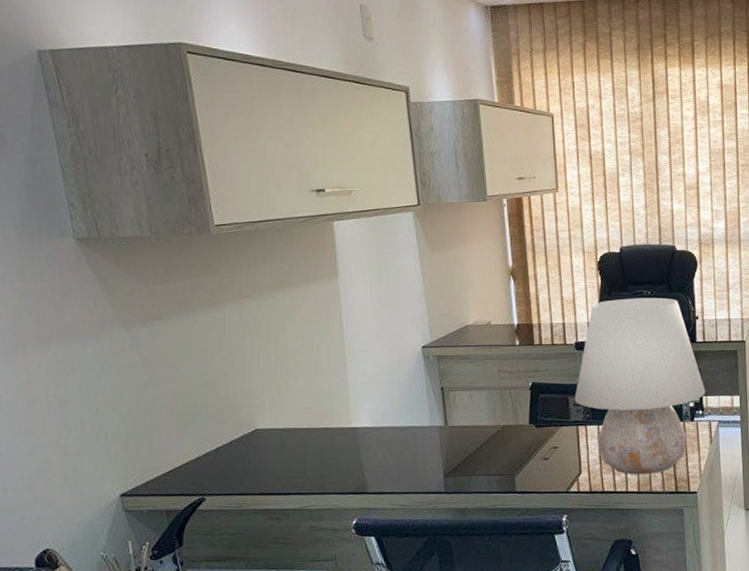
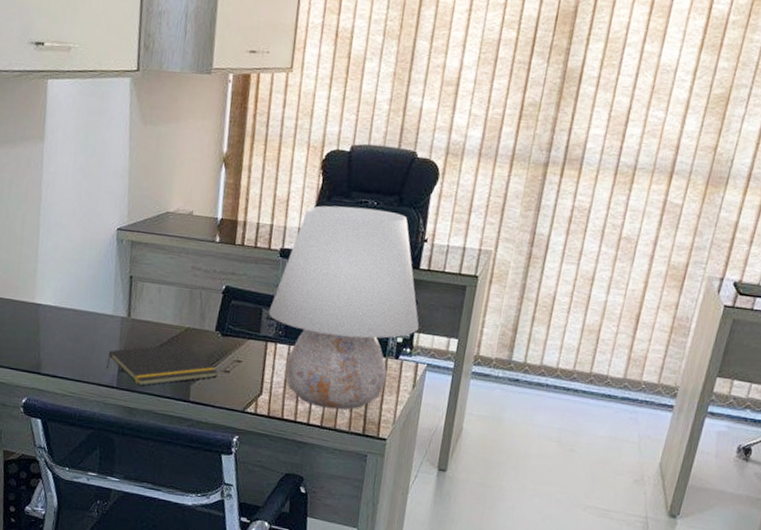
notepad: none [431,441,538,486] -> present [106,344,218,386]

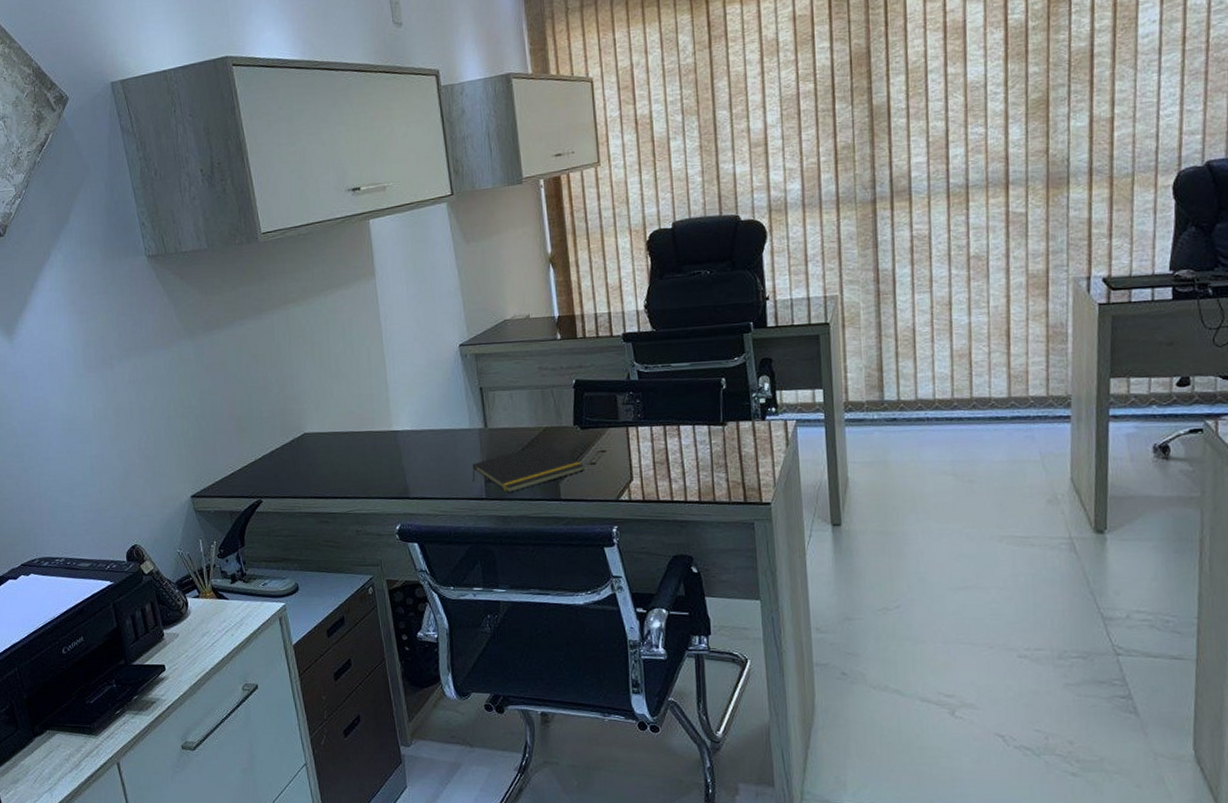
table lamp: present [268,205,419,410] -> none [623,277,780,483]

